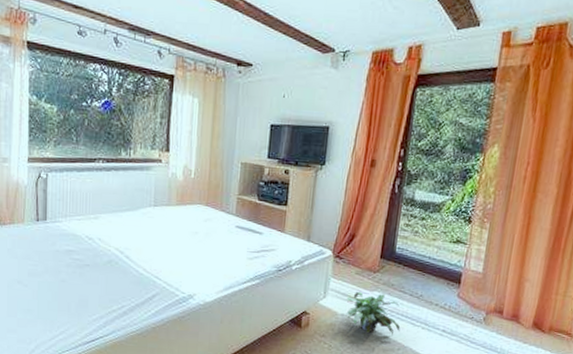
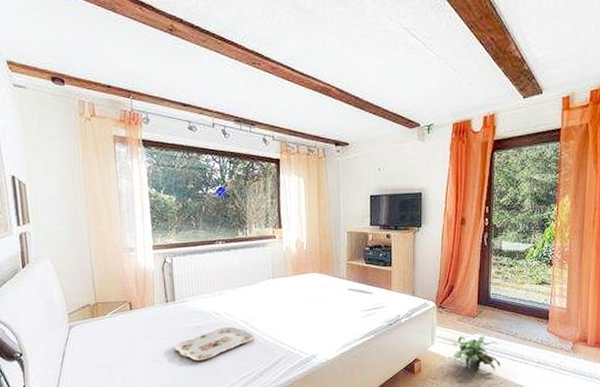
serving tray: none [42,254,128,288] -> present [175,327,254,361]

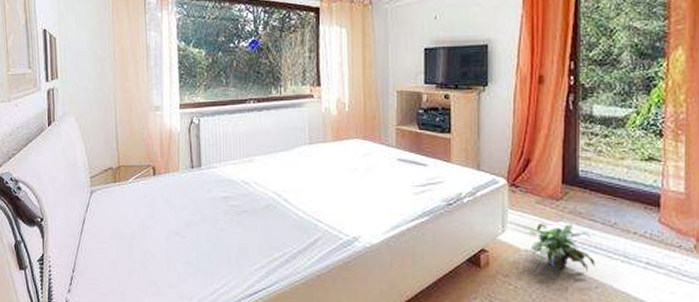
serving tray: present [175,327,254,361] -> none [199,199,287,237]

